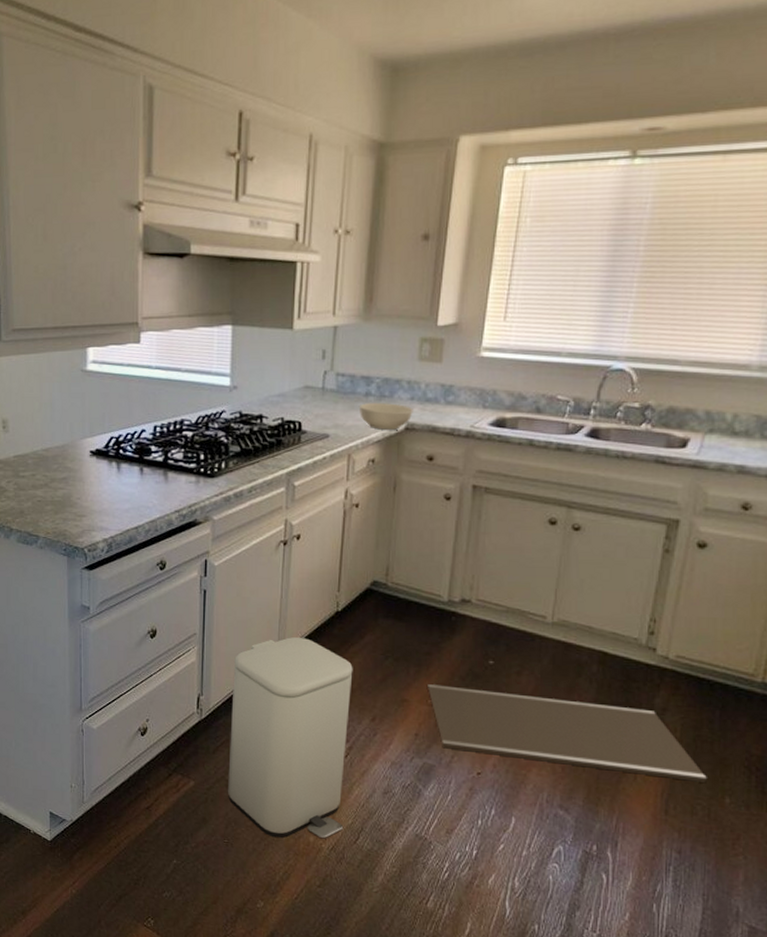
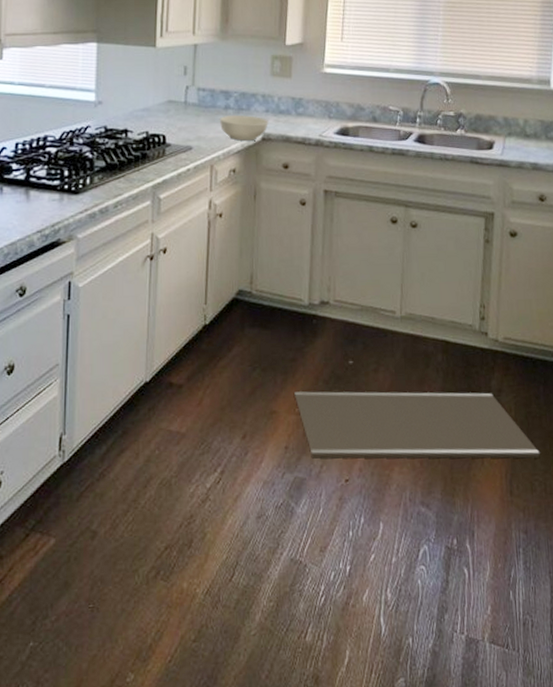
pedal bin: present [228,637,353,840] -> none [93,357,222,590]

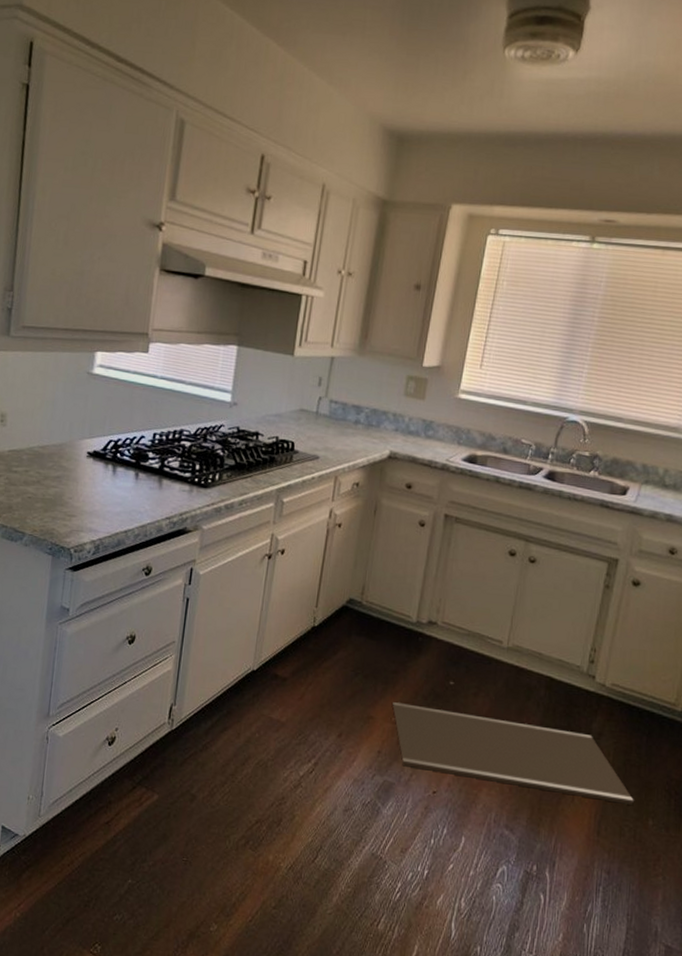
bowl: present [219,115,269,141] -> none [348,430,397,457]

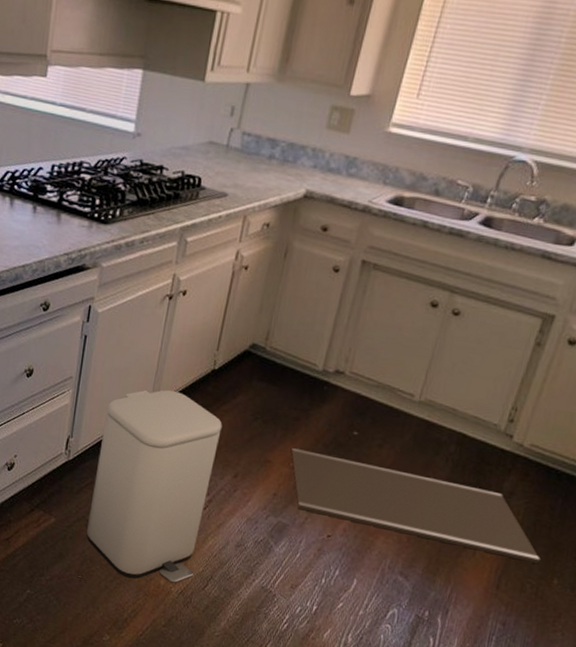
pedal bin: none [191,650,324,859] -> present [86,390,222,584]

